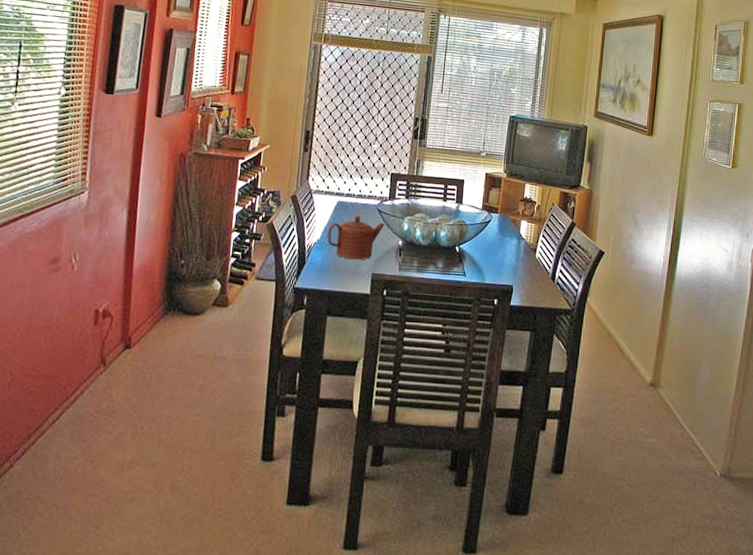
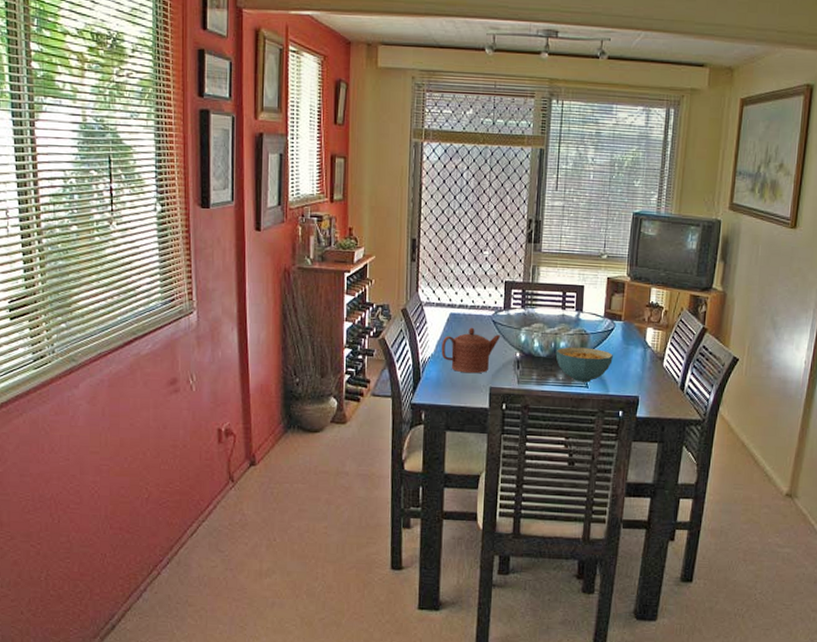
cereal bowl: none [436,236,490,271] -> present [555,347,613,383]

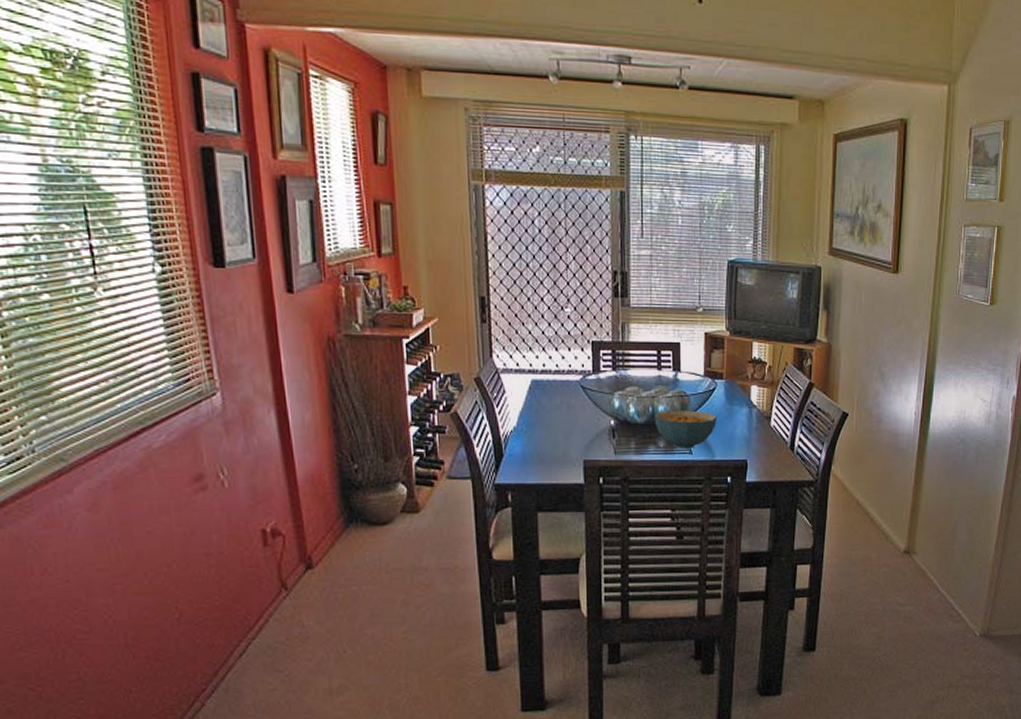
teapot: present [441,327,501,374] -> none [525,394,592,446]

